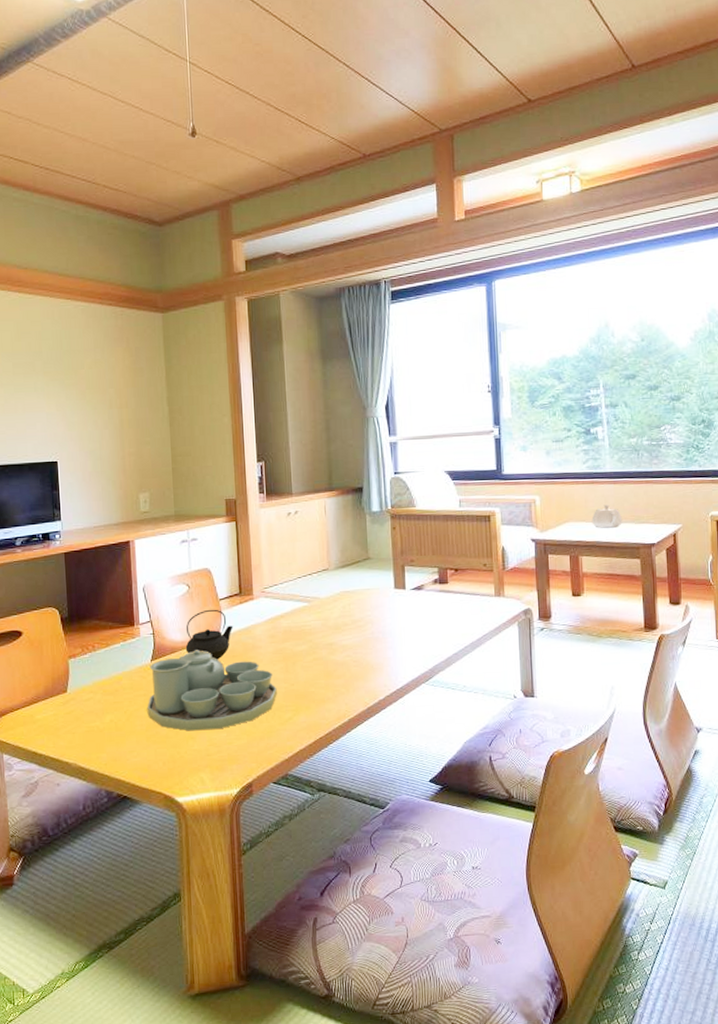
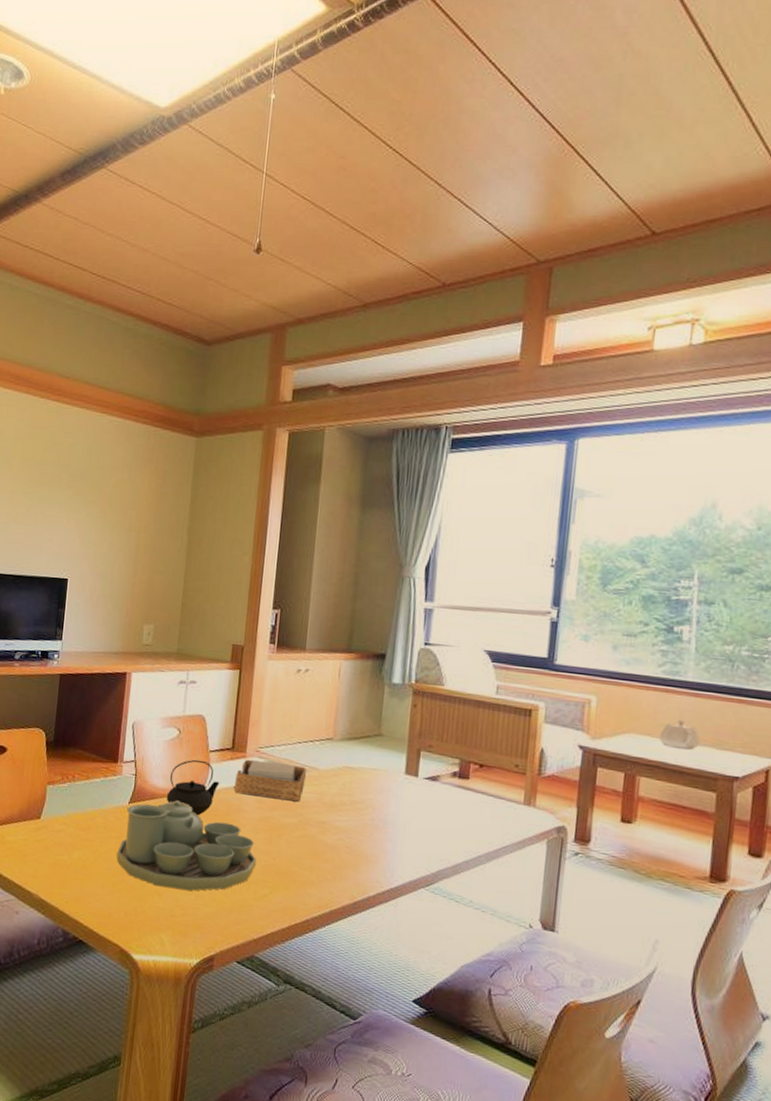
napkin holder: none [247,598,310,633] -> present [234,759,306,802]

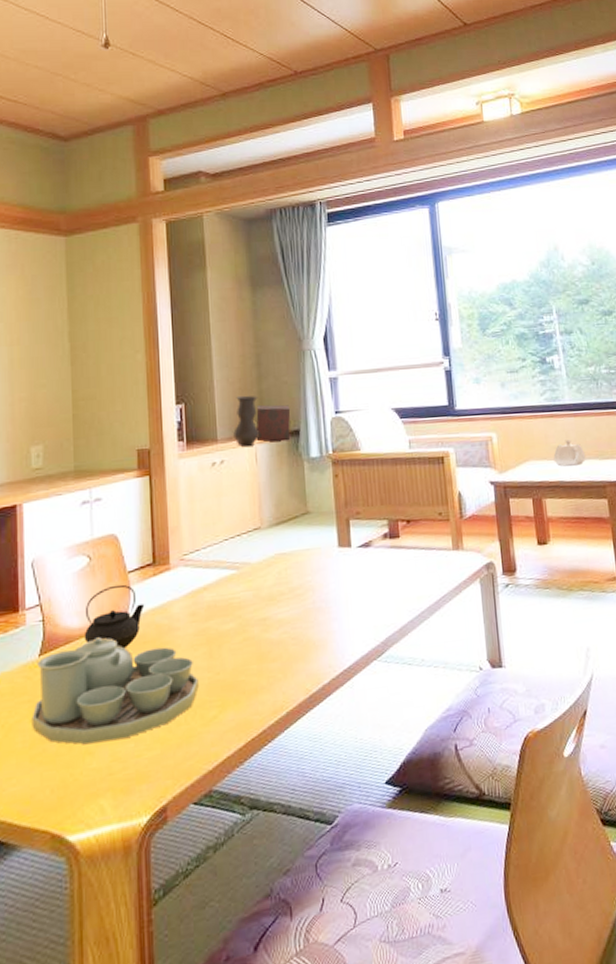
napkin holder: present [234,759,306,802] -> none [162,564,239,612]
vase: none [321,611,350,661] -> present [233,395,259,447]
decorative box: none [342,624,381,663] -> present [256,404,291,442]

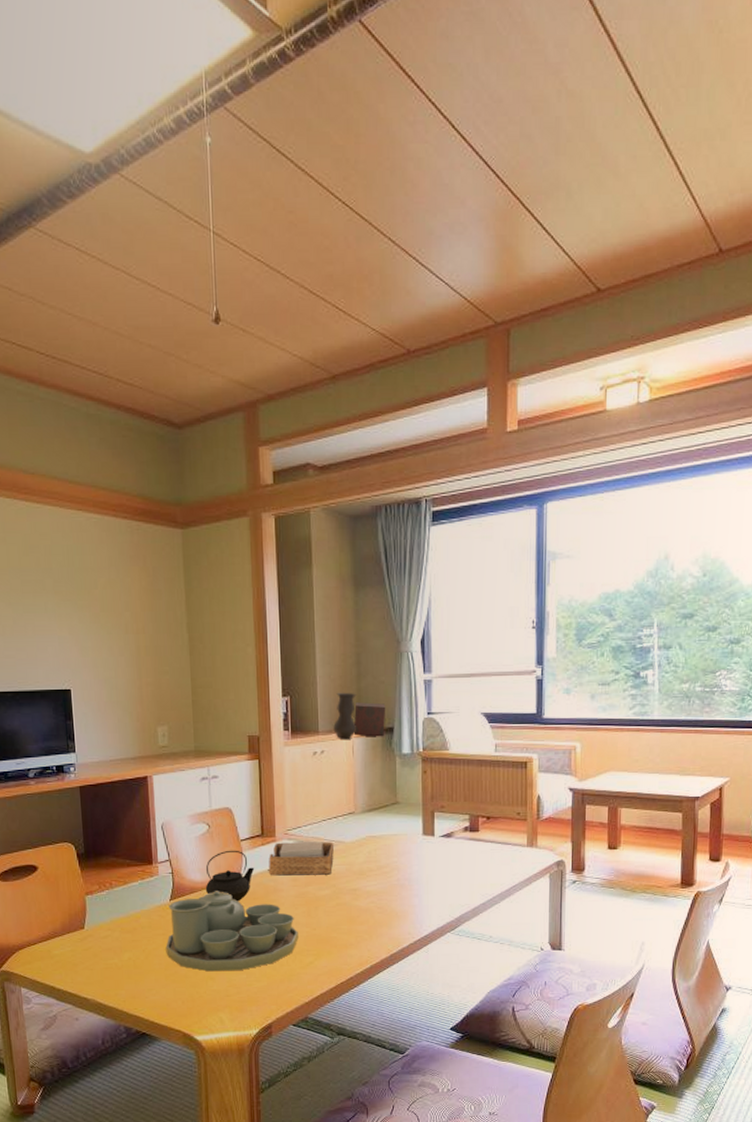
napkin holder: none [162,564,239,612] -> present [269,841,334,876]
teapot: present [553,439,586,467] -> none [634,754,667,779]

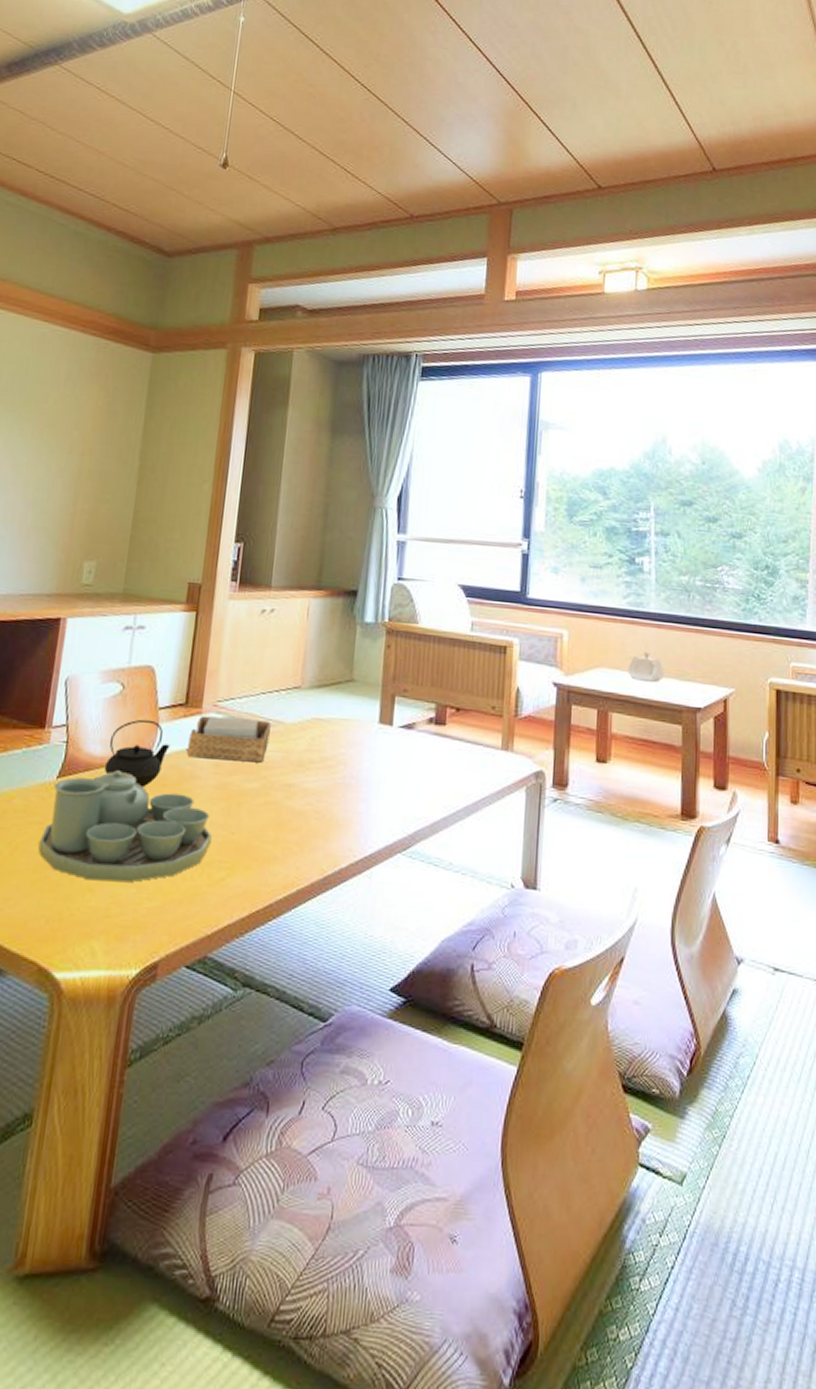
vase: present [333,692,357,739] -> none [288,544,320,599]
decorative box: present [353,702,386,737] -> none [311,558,352,601]
teapot: none [634,754,667,779] -> present [627,651,665,682]

